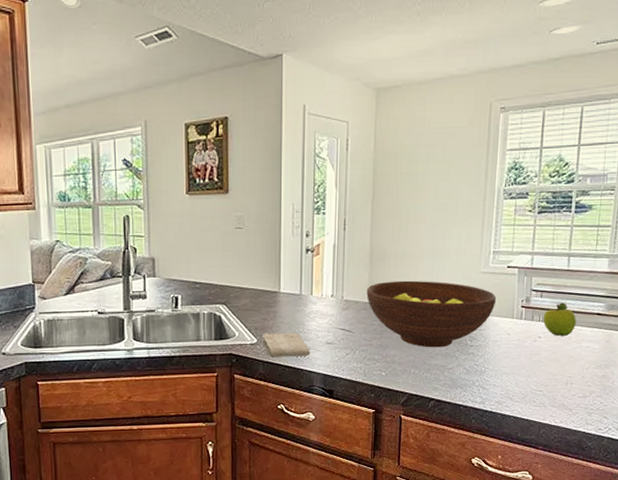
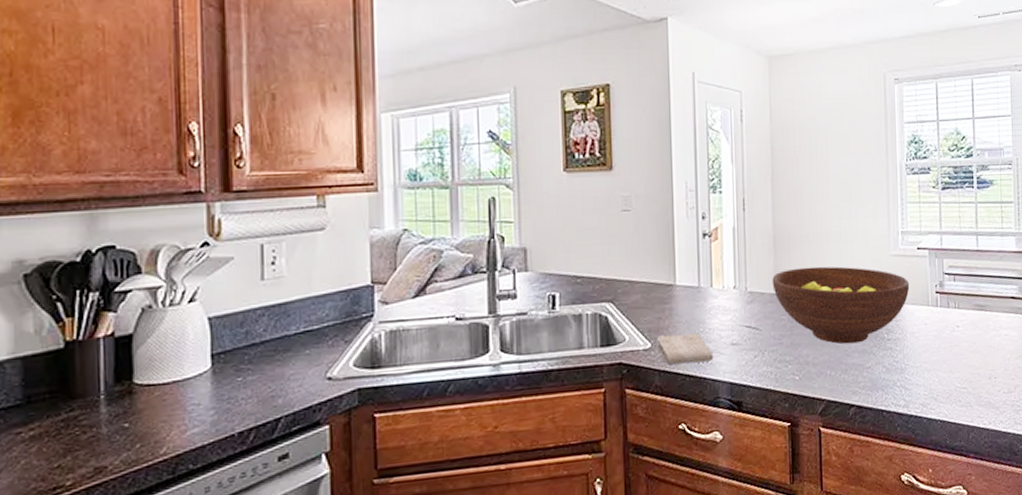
fruit: present [543,302,576,336] -> none [958,286,992,324]

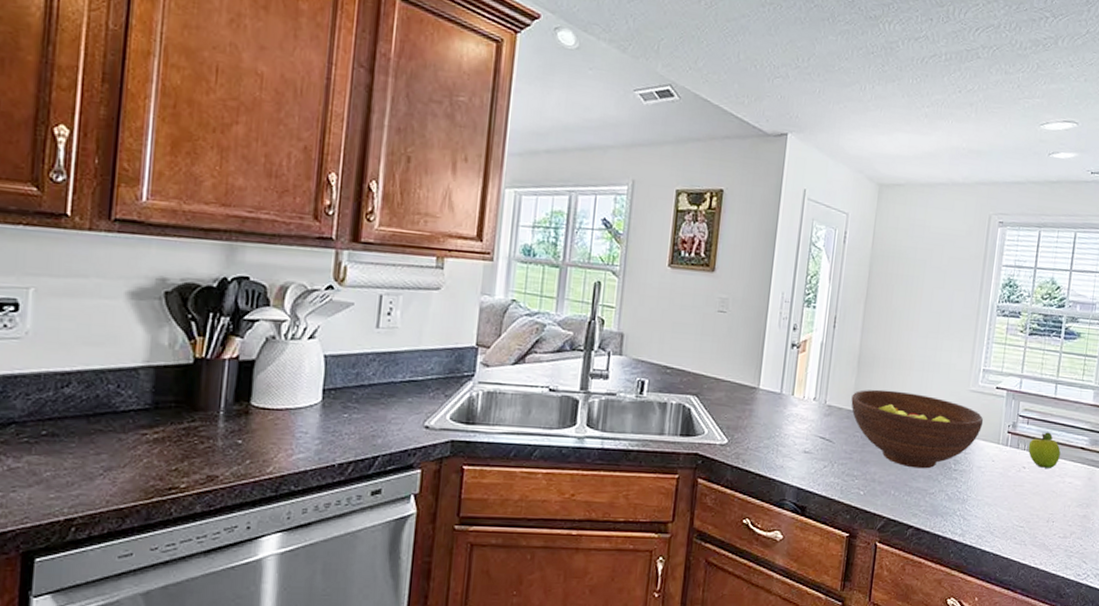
washcloth: present [657,332,714,365] -> none [734,433,785,465]
fruit: none [958,286,992,324] -> present [1028,432,1061,468]

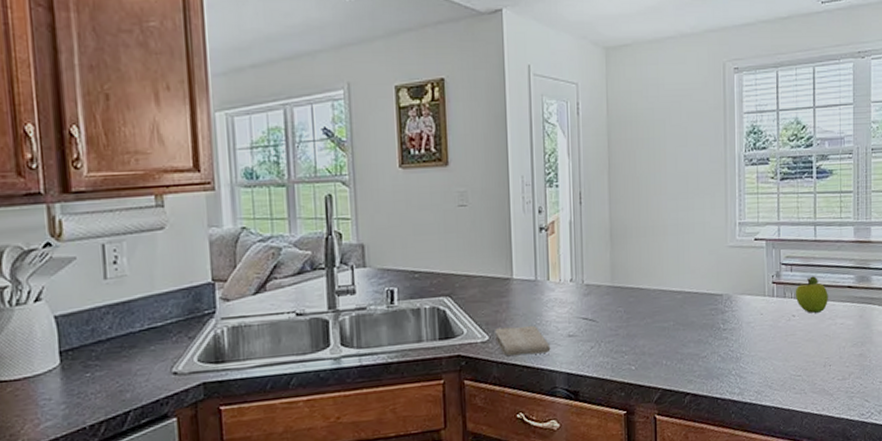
washcloth: none [734,433,785,465] -> present [495,325,551,356]
fruit bowl: present [851,389,984,469] -> none [609,258,747,335]

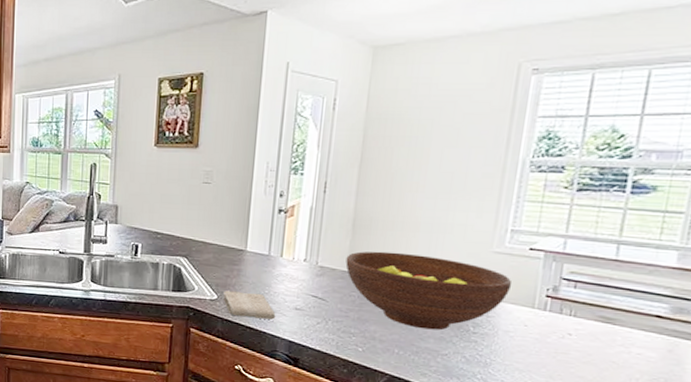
fruit bowl: none [609,258,747,335] -> present [345,251,513,330]
fruit: present [795,276,828,313] -> none [575,297,625,337]

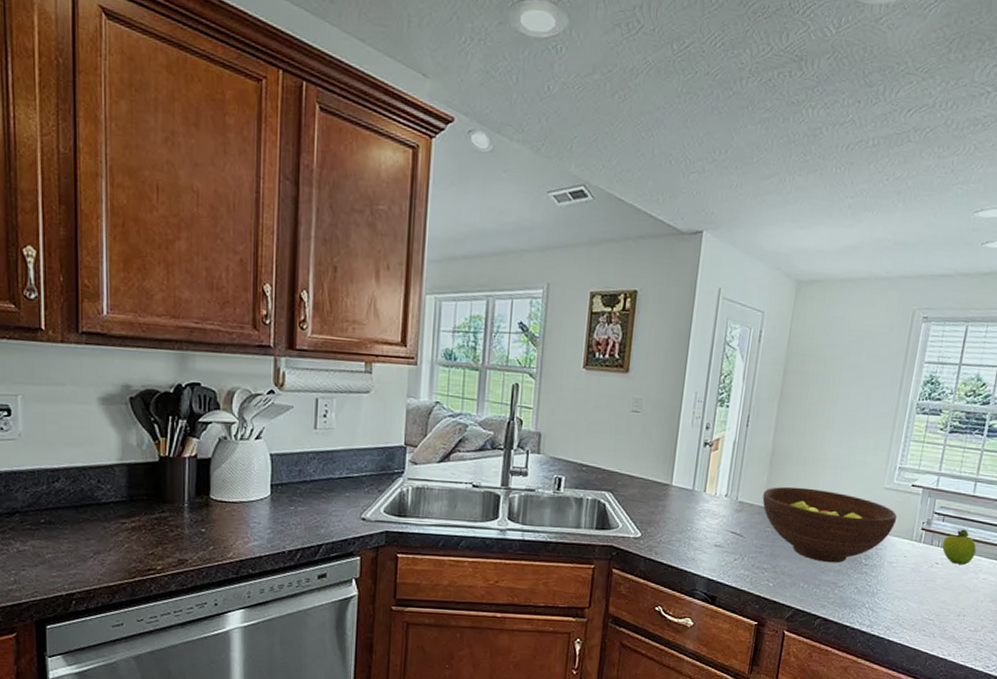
washcloth: present [223,290,276,320] -> none [647,528,697,557]
fruit: none [575,297,625,337] -> present [942,529,977,565]

